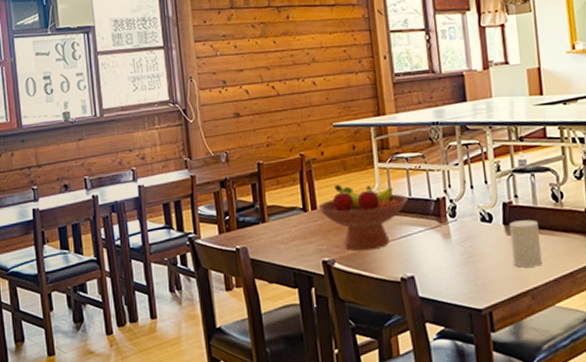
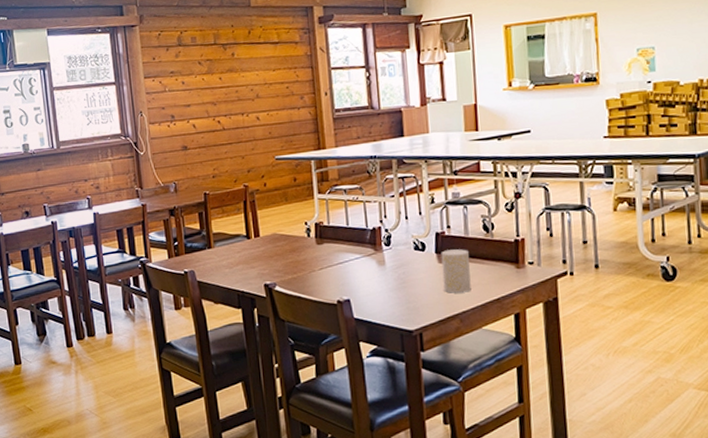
fruit bowl: present [317,184,409,251] -> none [260,214,346,276]

